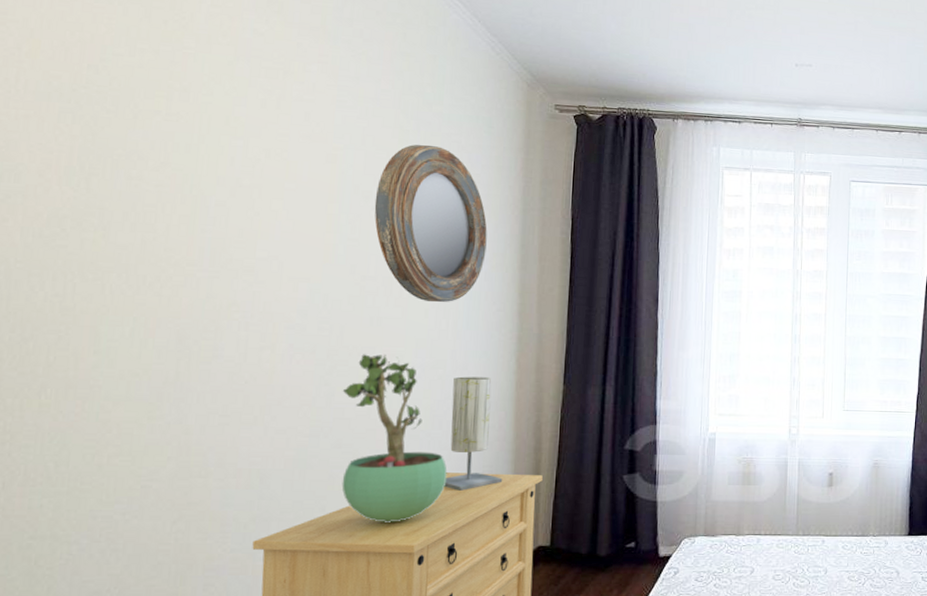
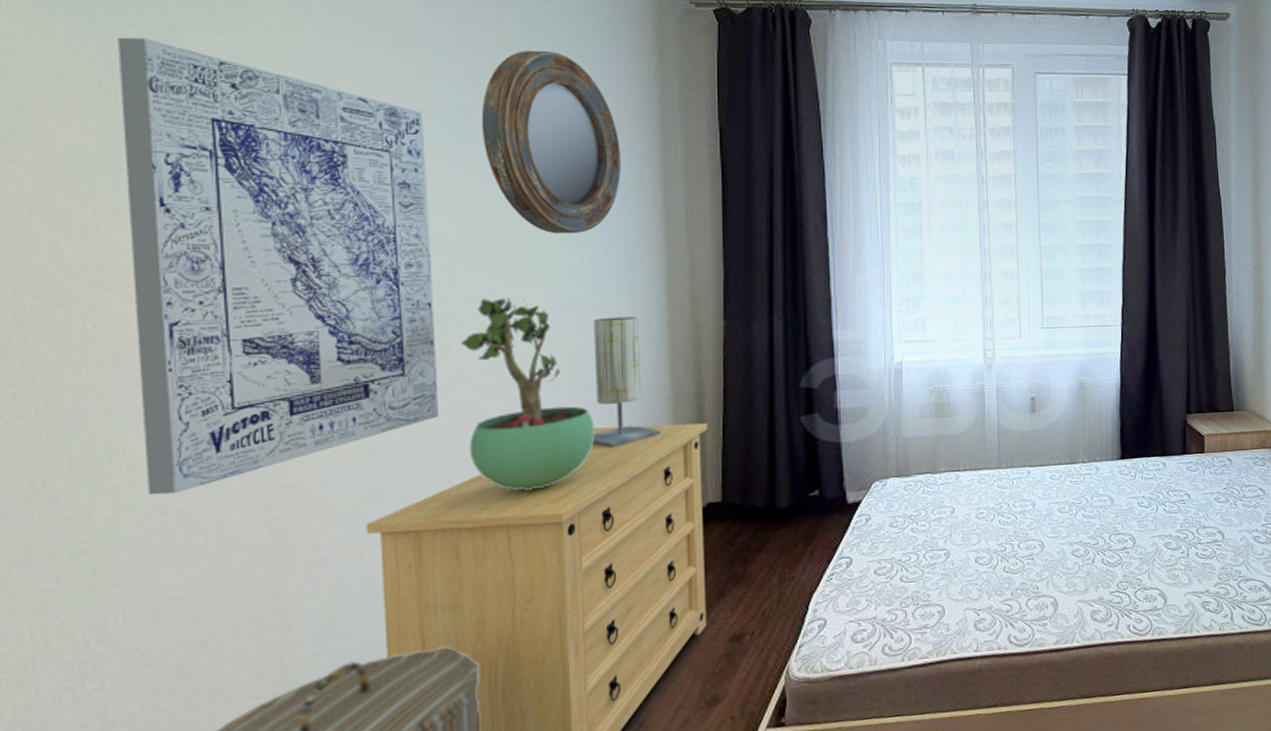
wall art: none [83,121,330,503] -> present [118,37,440,496]

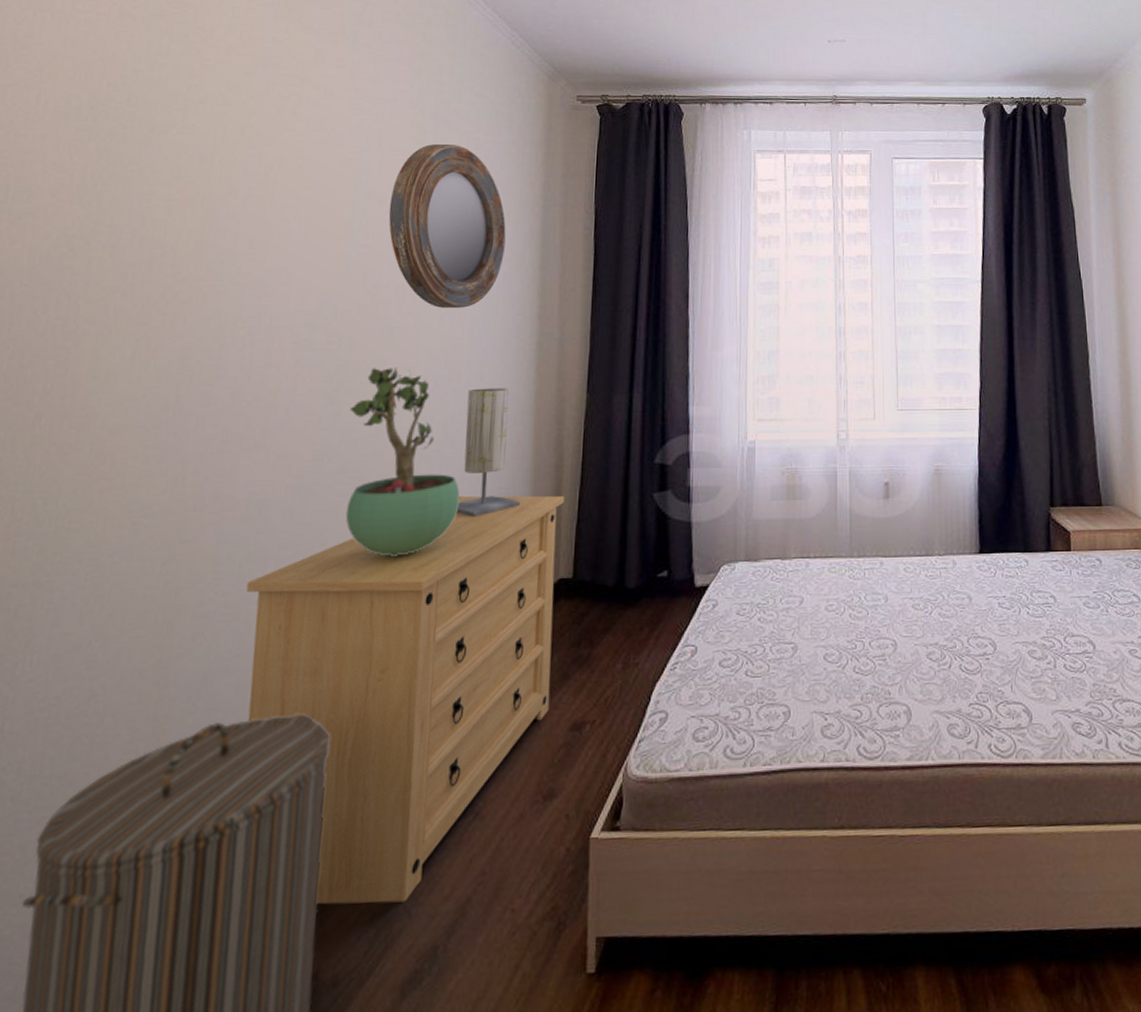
wall art: present [118,37,440,496] -> none [69,138,343,544]

